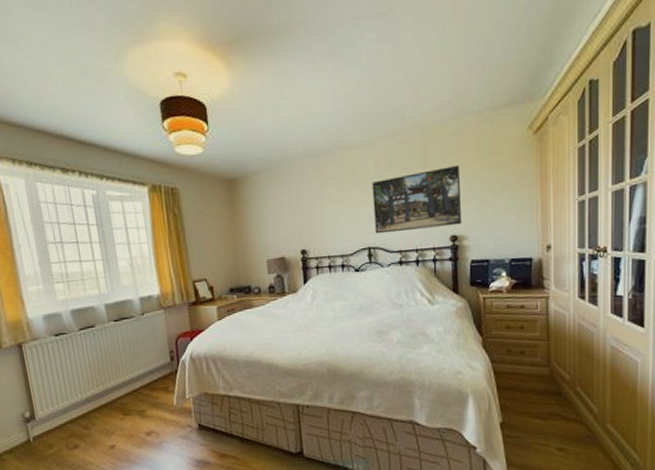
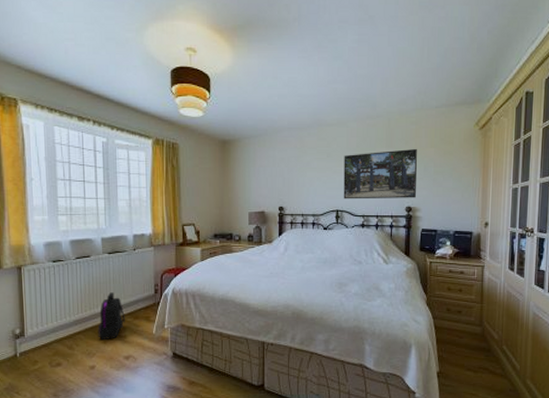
backpack: none [112,363,142,417] -> present [97,292,125,341]

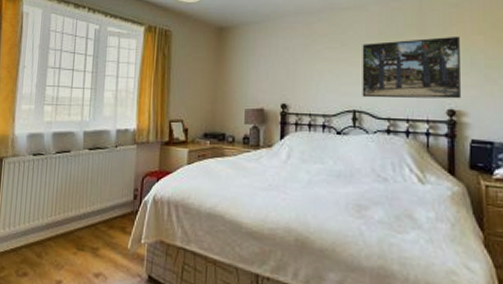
backpack: present [97,292,125,341] -> none [68,194,100,251]

